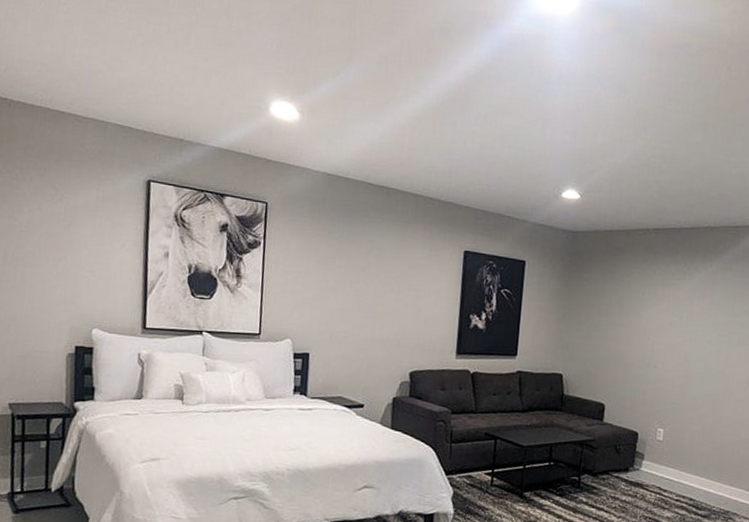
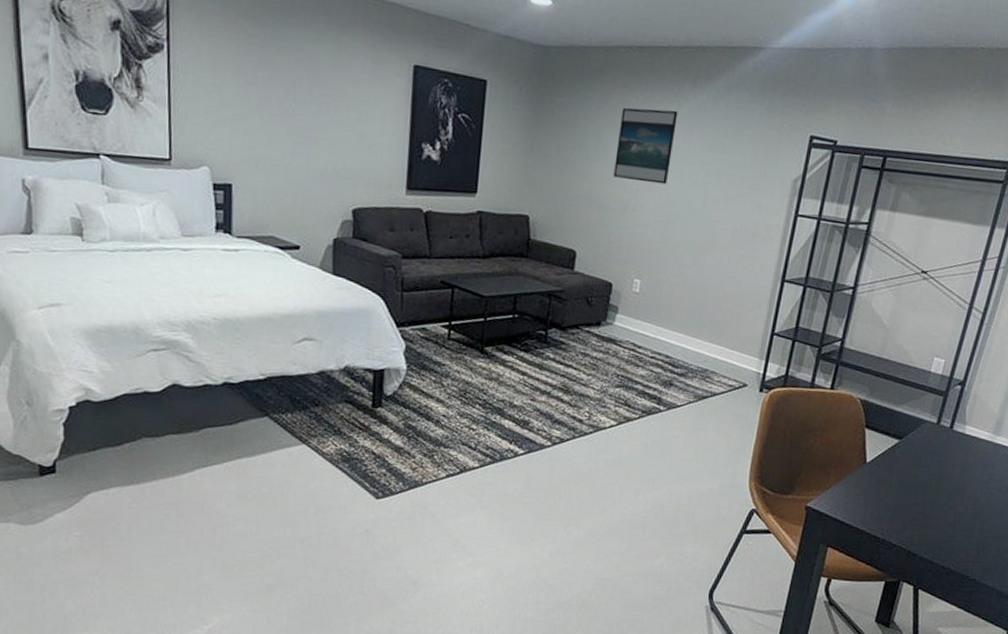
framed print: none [636,279,691,344] -> present [613,107,678,185]

